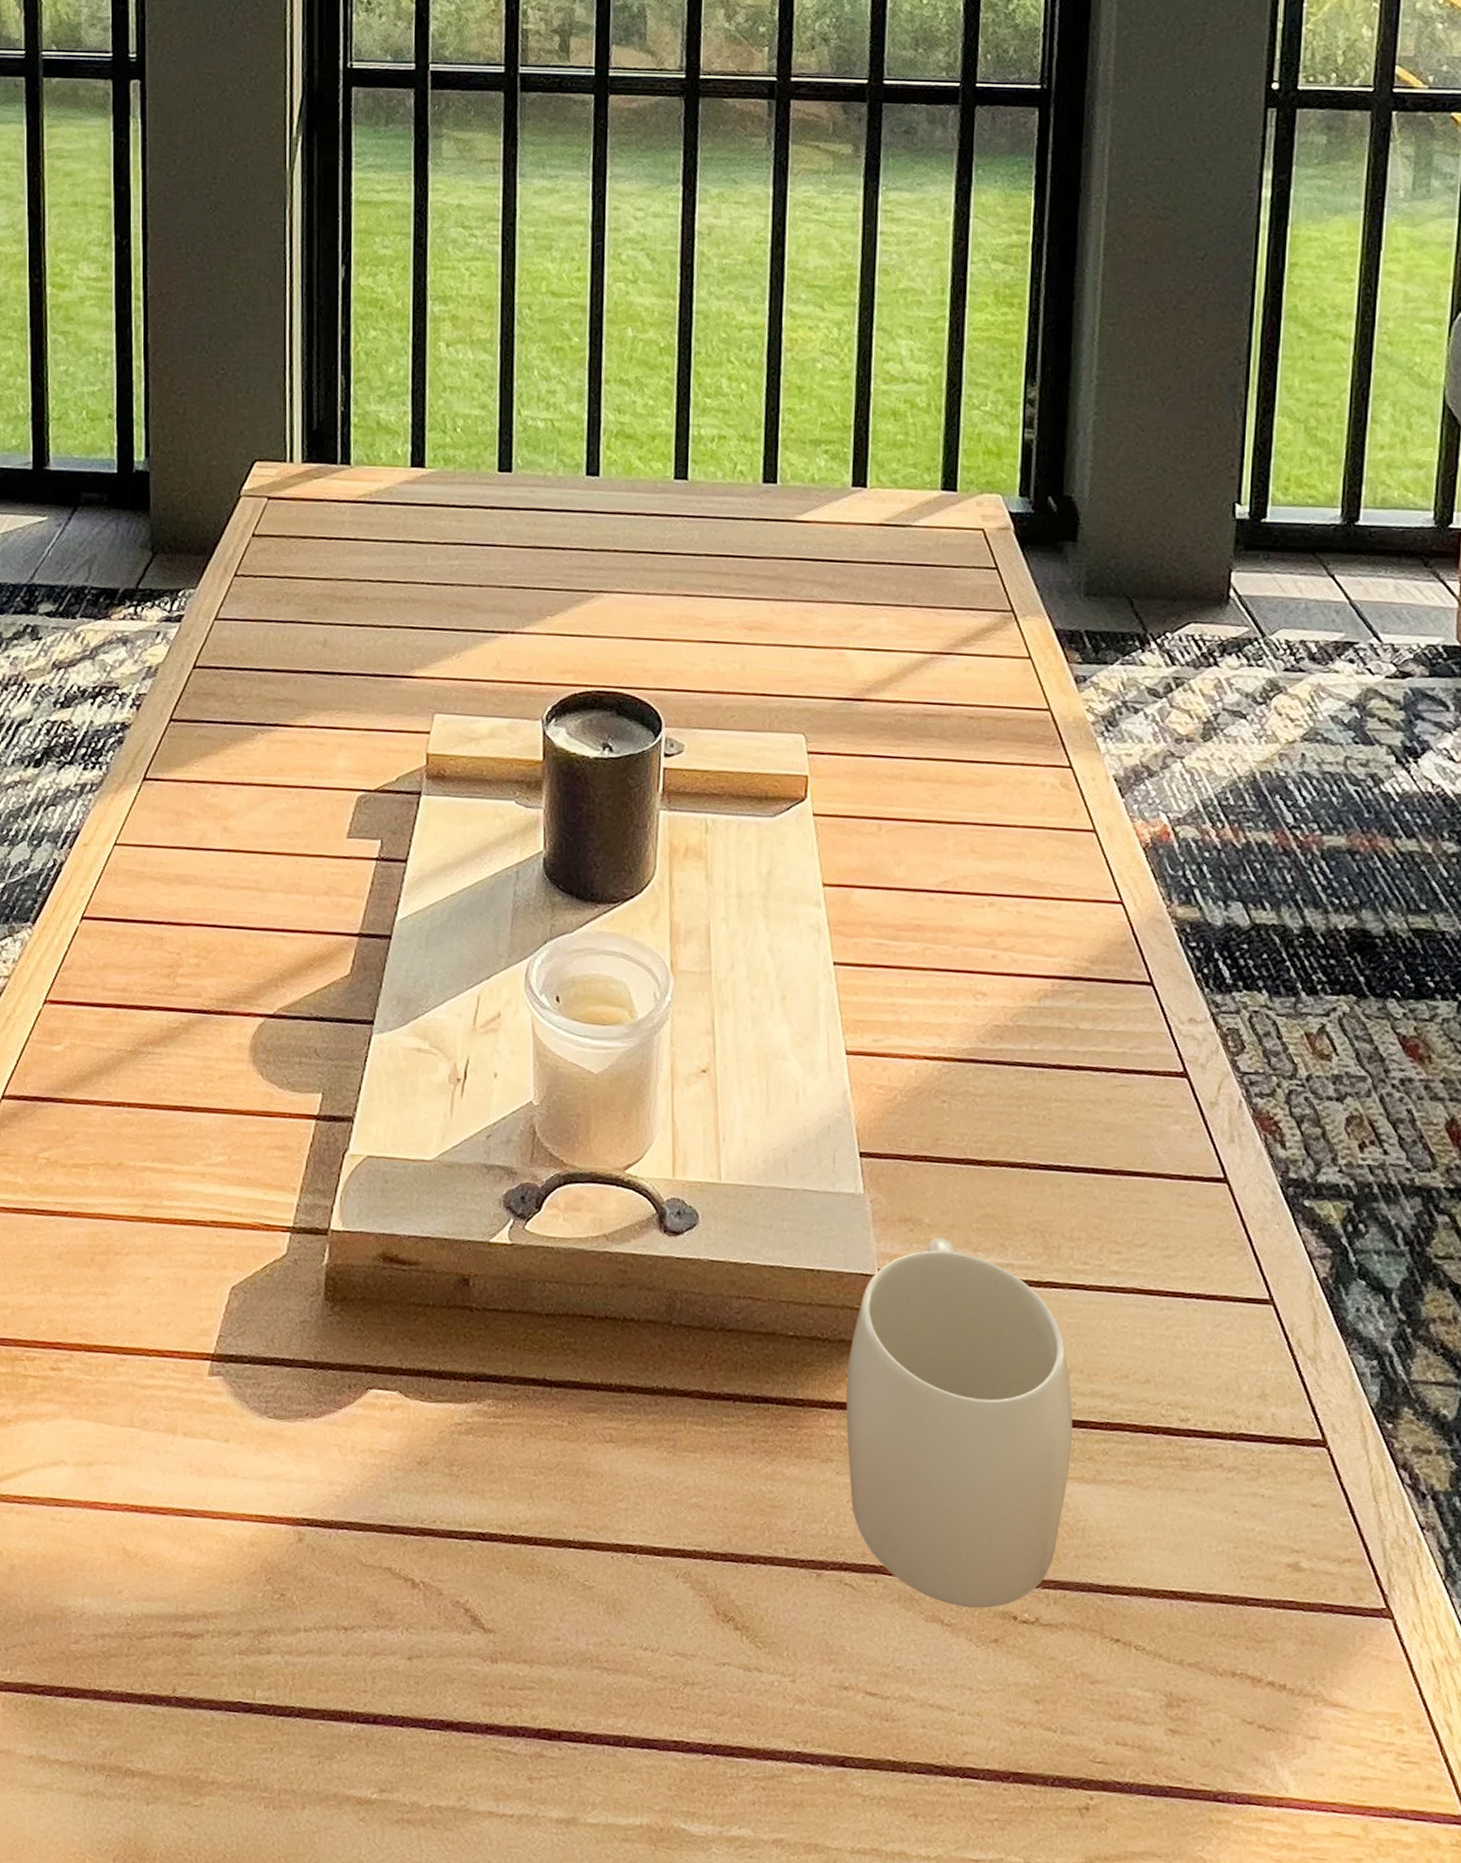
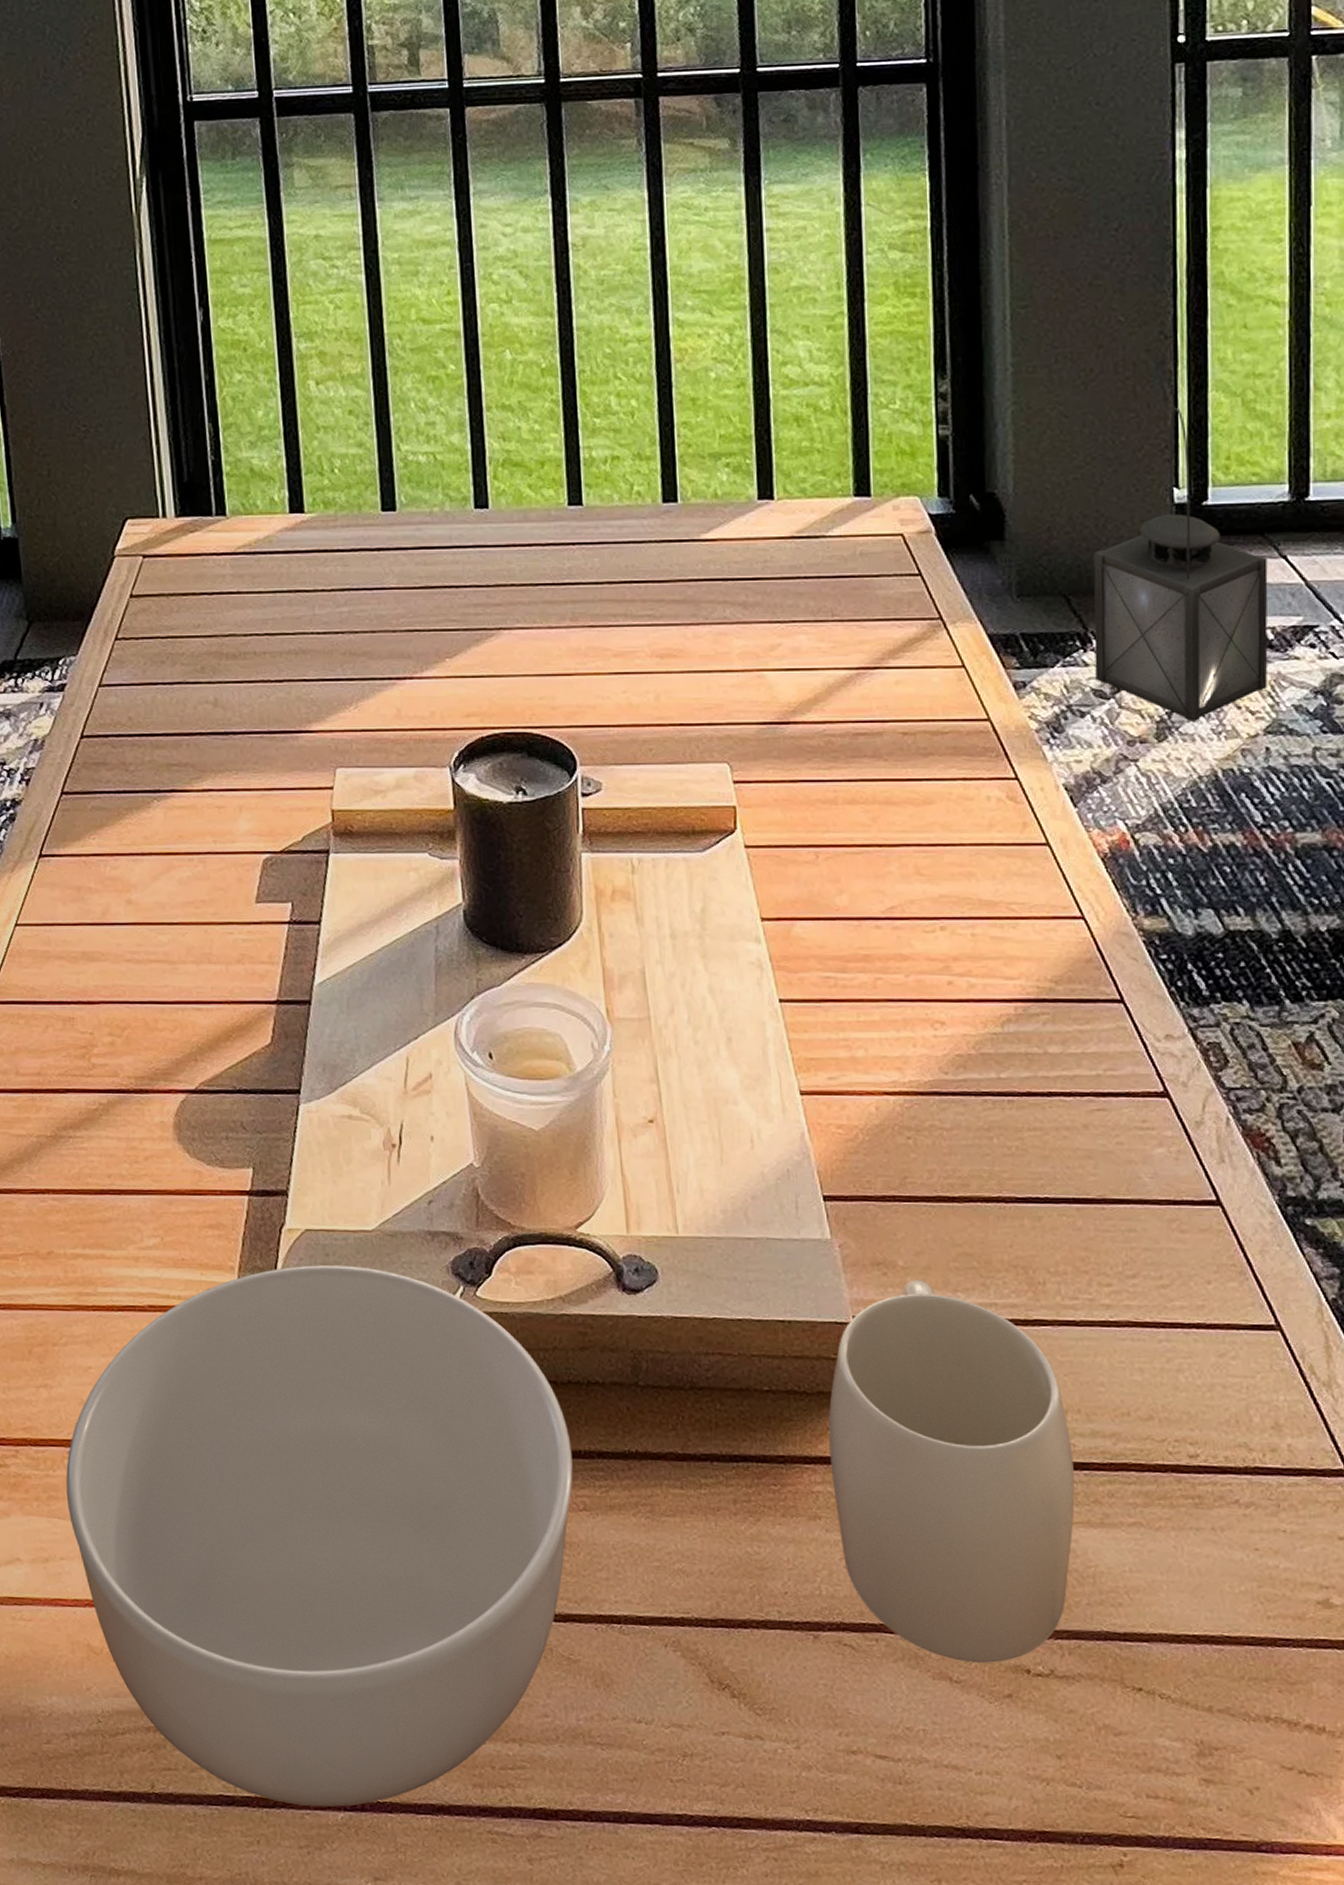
bowl: none [116,1190,603,1719] -> present [66,1264,573,1807]
lantern: none [1151,428,1317,725] -> present [1093,406,1268,721]

